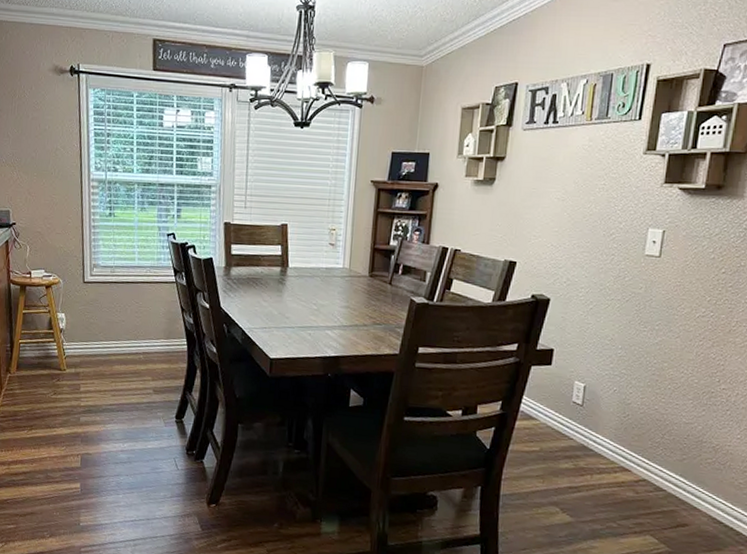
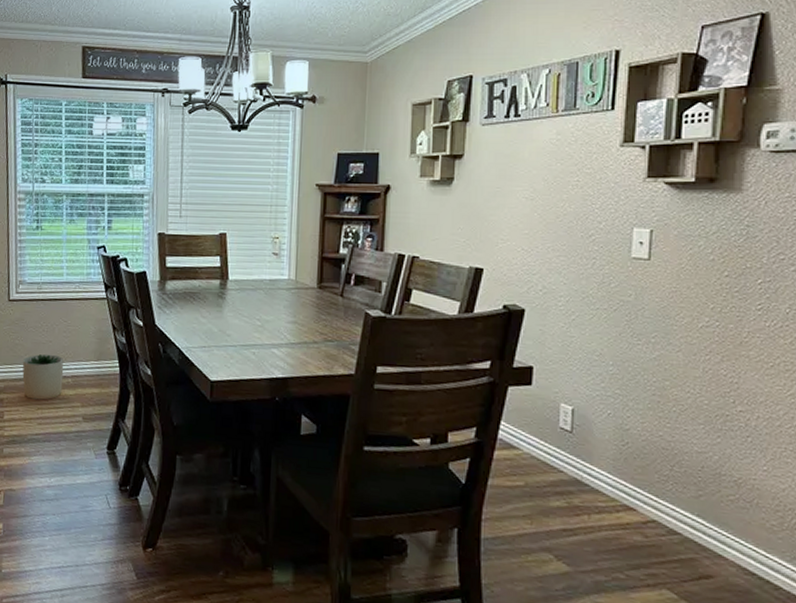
planter: none [97,332,136,374] -> present [22,354,64,400]

